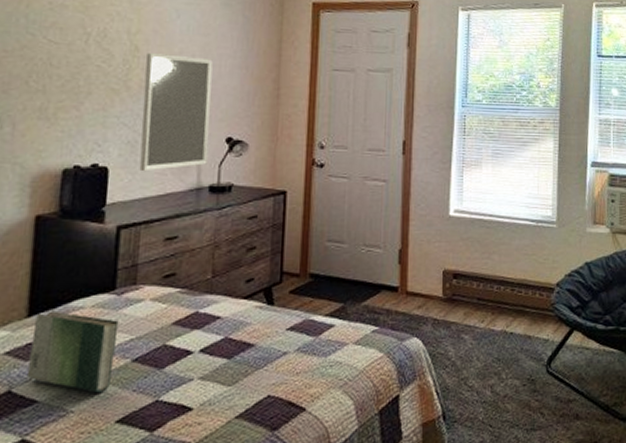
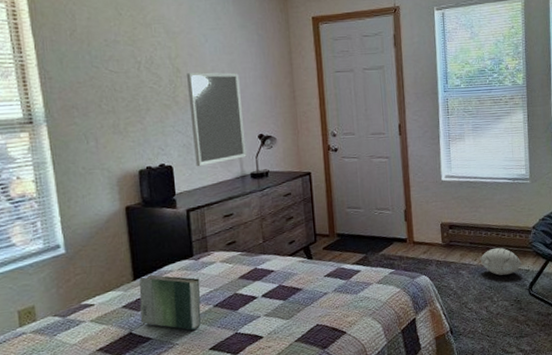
plush toy: none [488,307,540,344] -> present [480,247,522,276]

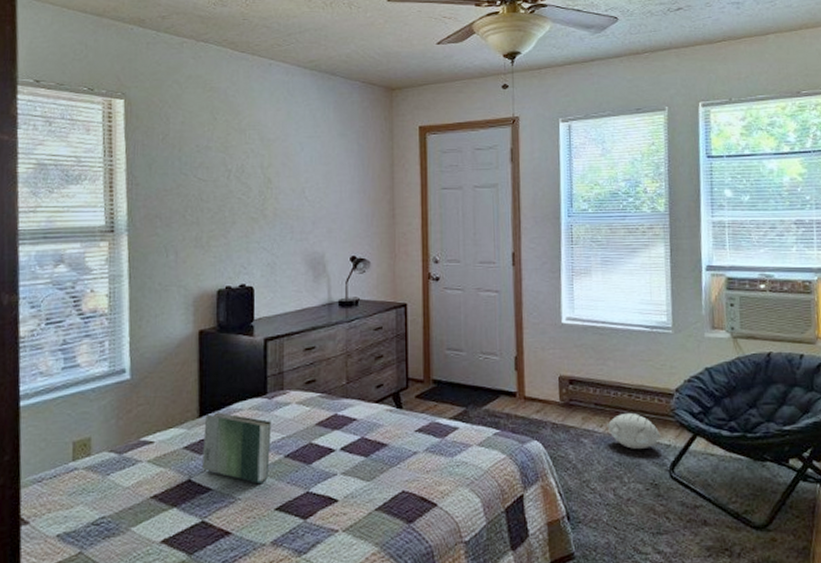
home mirror: present [187,72,247,167] -> none [278,184,336,290]

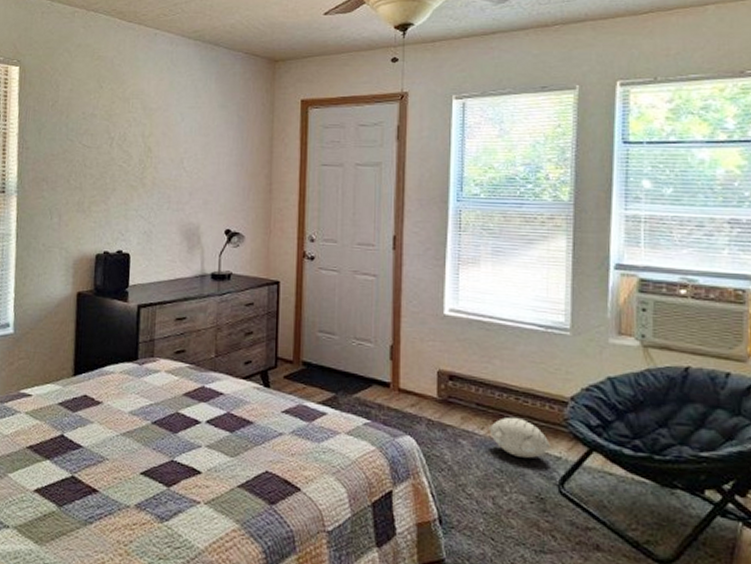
book: present [201,412,272,483] -> none [74,372,141,446]

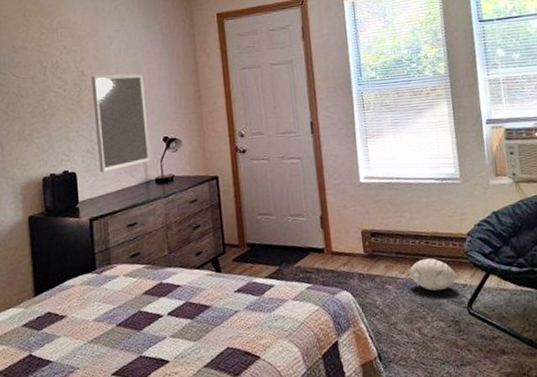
home mirror: none [154,153,212,259] -> present [91,74,151,173]

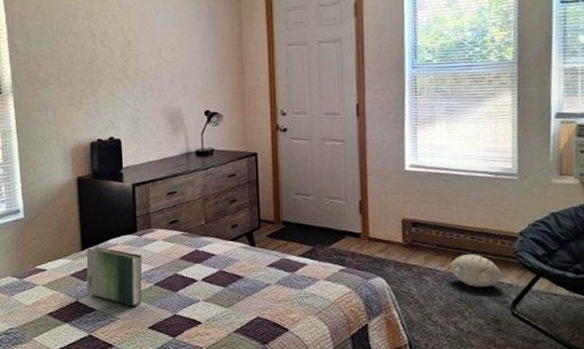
book: none [40,289,104,352] -> present [86,246,142,306]
home mirror: present [91,74,151,173] -> none [138,45,192,142]

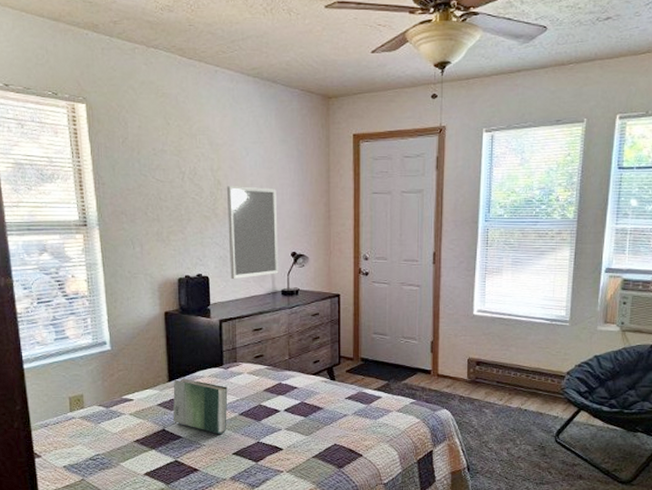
home mirror: none [138,45,192,142] -> present [227,186,279,280]
plush toy: present [449,253,503,287] -> none [506,389,550,418]

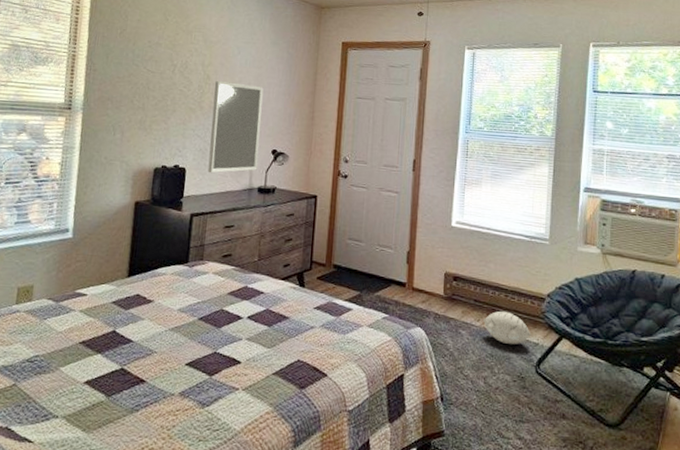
book: present [173,378,228,434] -> none [126,274,190,340]
plush toy: none [506,389,550,418] -> present [483,310,530,344]

